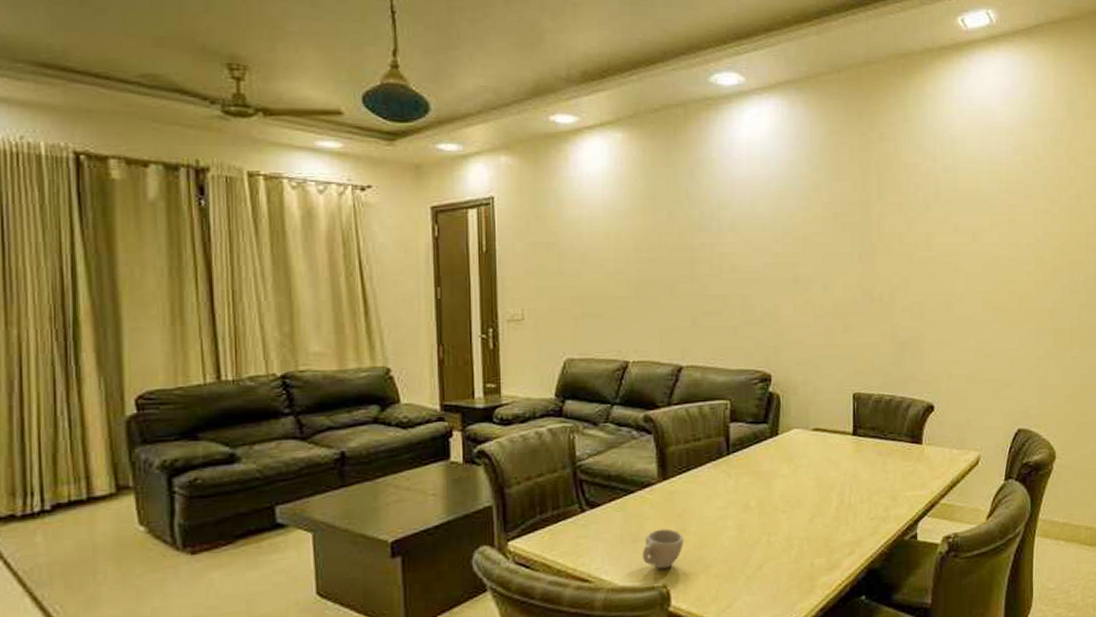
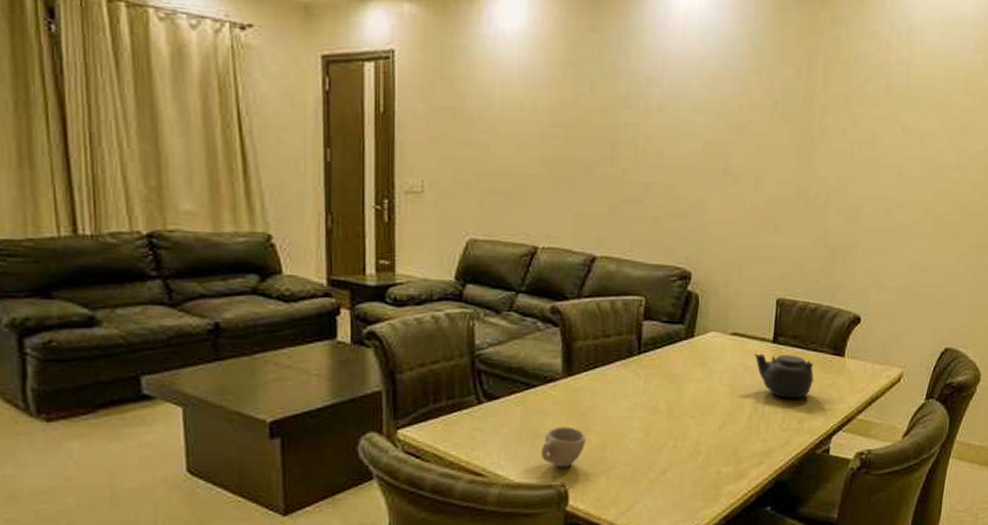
teapot: none [836,446,896,488] -> present [754,353,814,399]

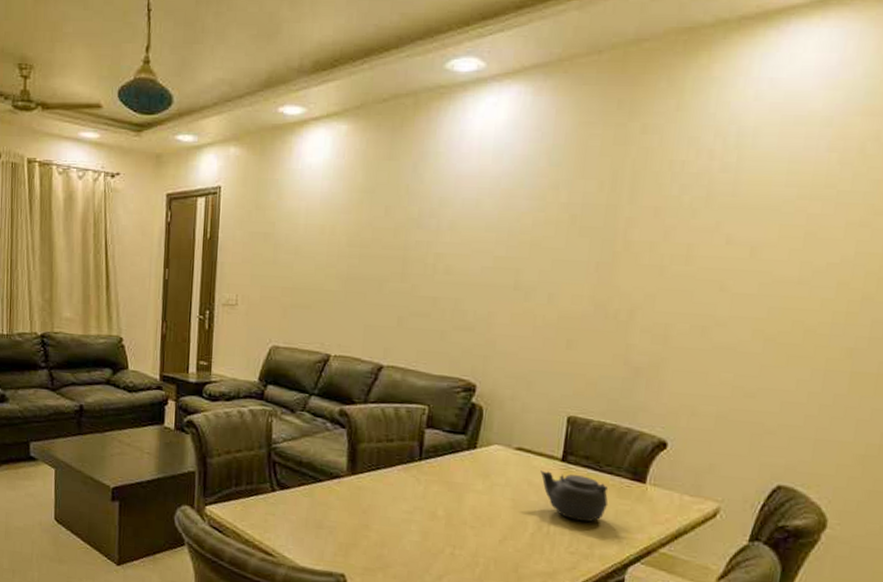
cup: present [540,426,587,468] -> none [323,520,366,559]

